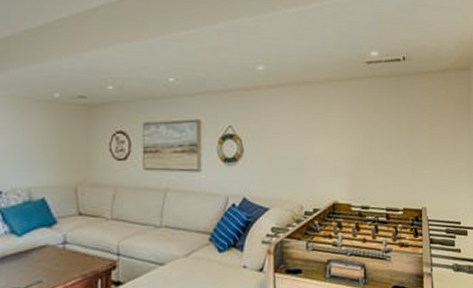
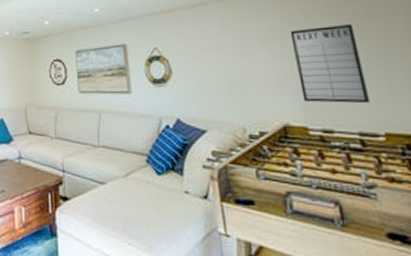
writing board: none [349,117,398,185] -> present [290,24,371,104]

